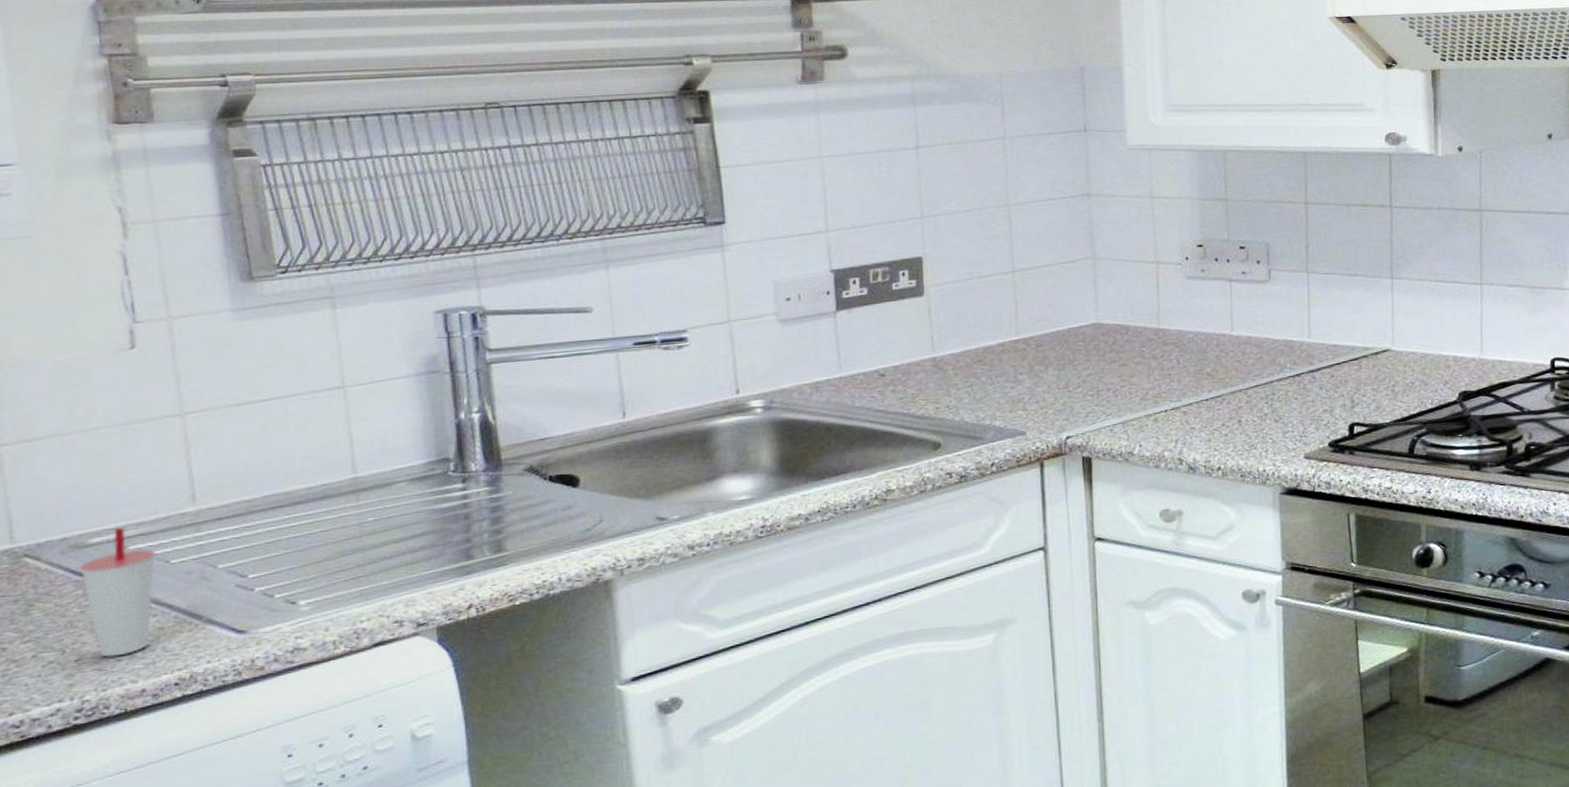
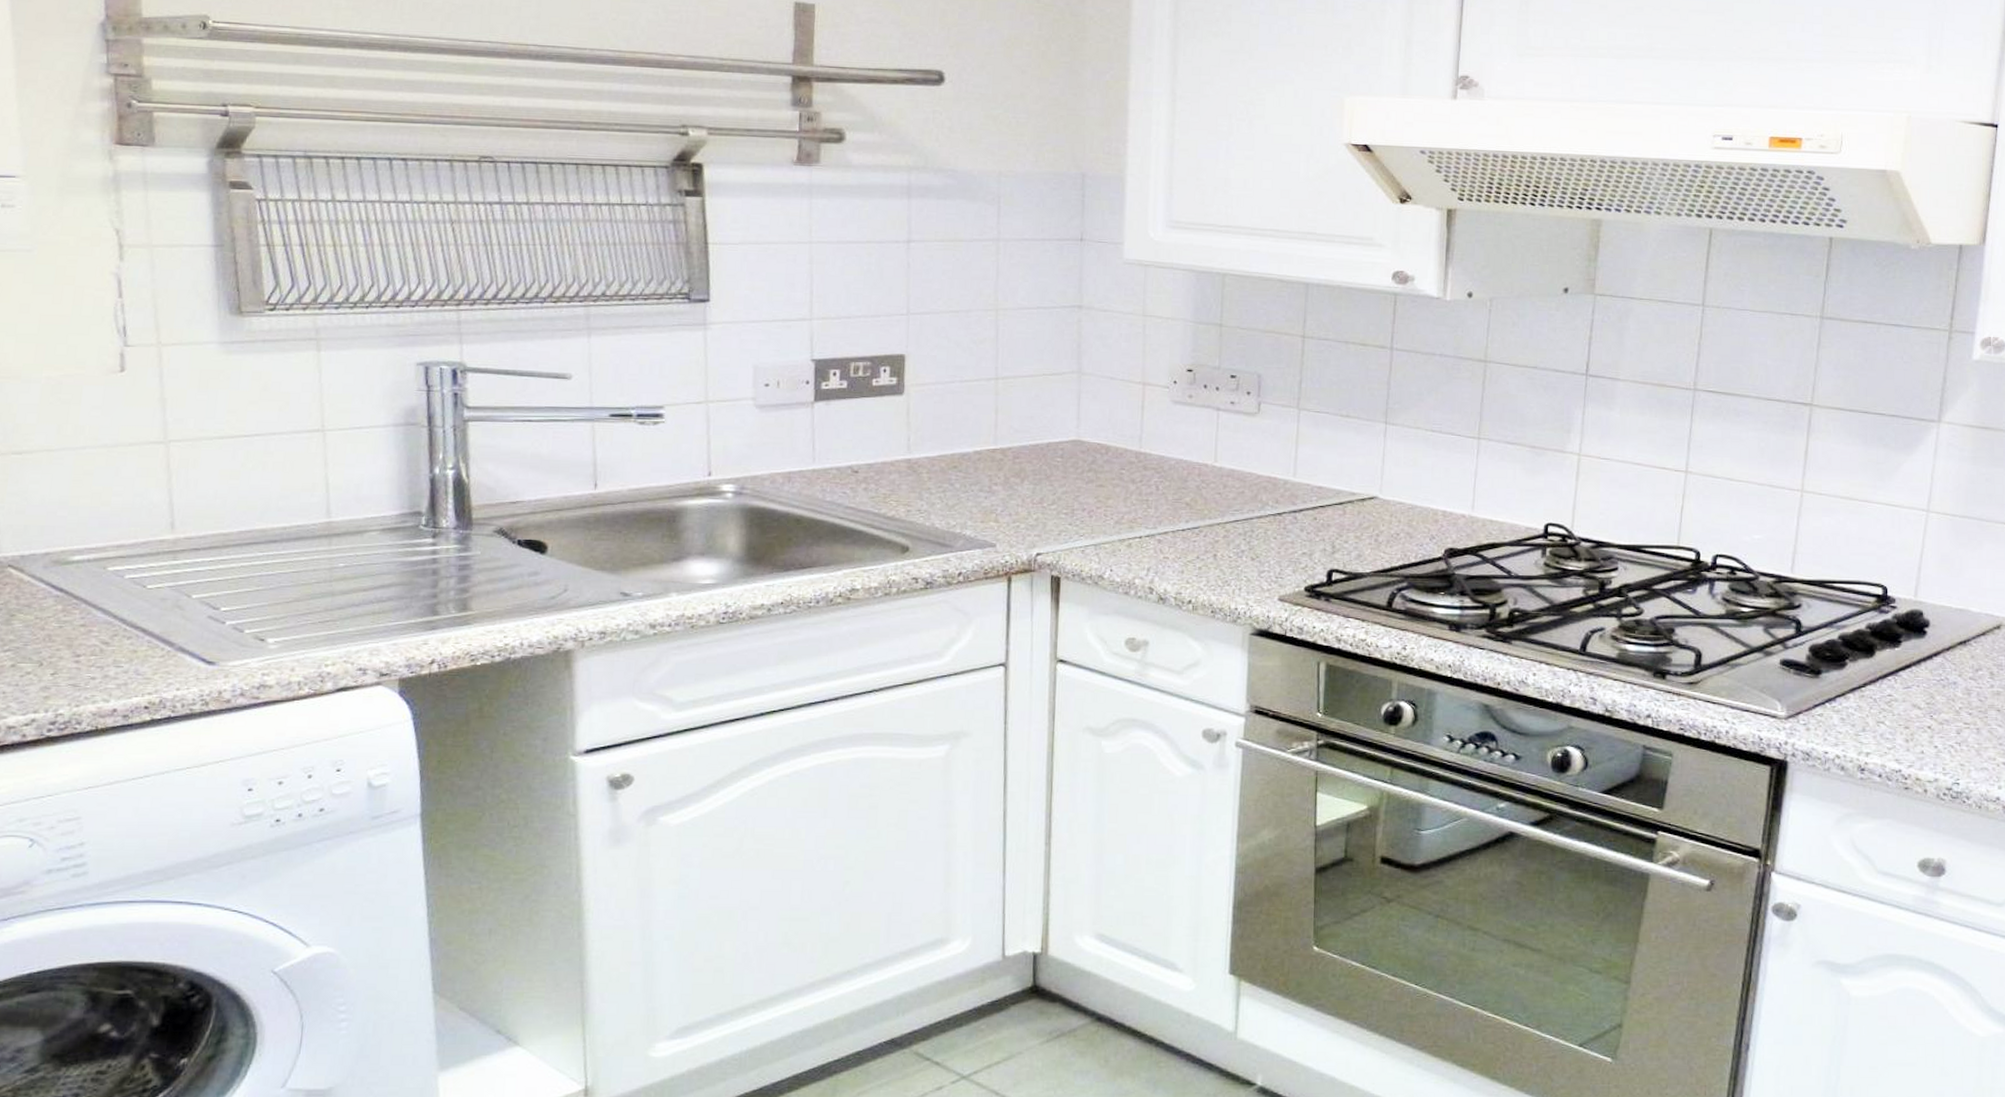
cup: present [79,527,156,658] -> none [60,547,134,674]

